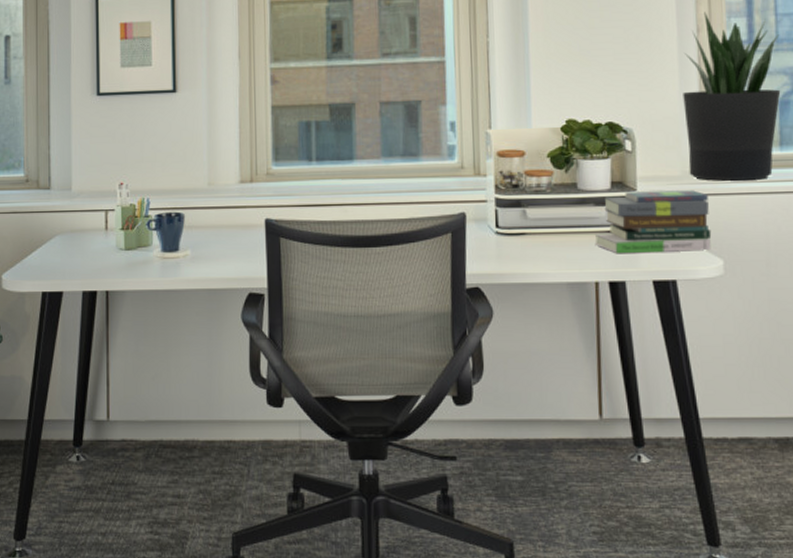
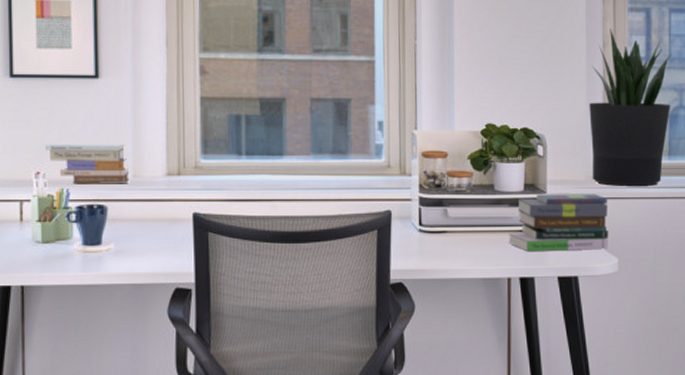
books: none [128,154,205,194] -> present [46,142,130,184]

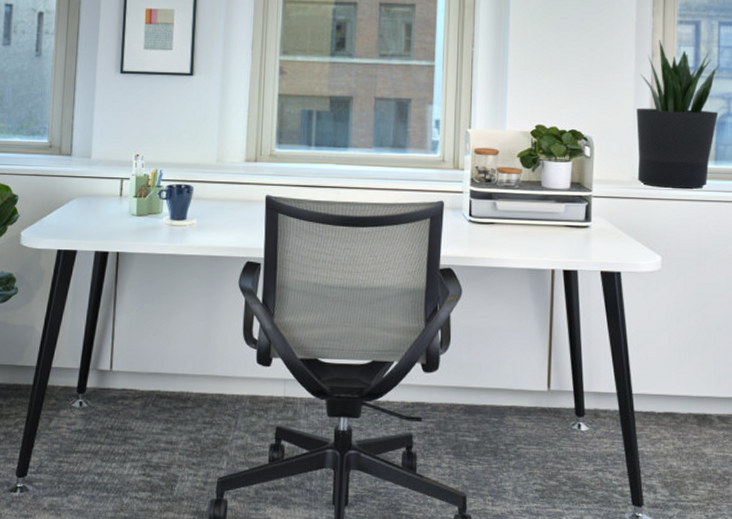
books: present [46,142,130,184] -> none [145,129,214,168]
books: present [508,194,609,252] -> none [553,192,653,248]

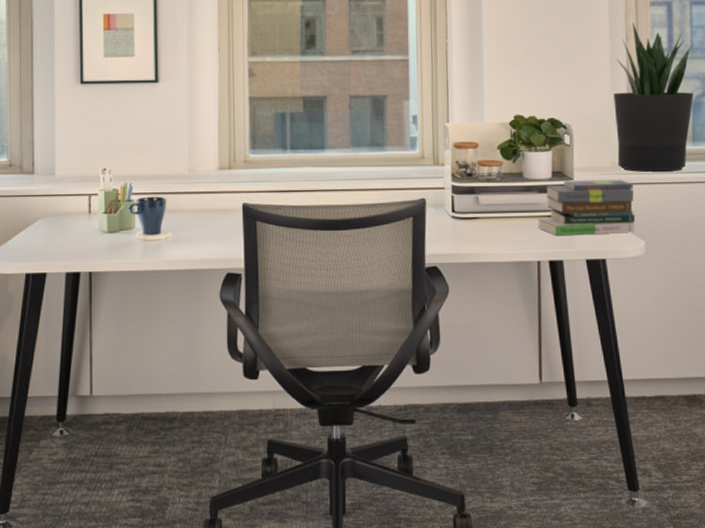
books: none [553,192,653,248] -> present [537,180,636,236]

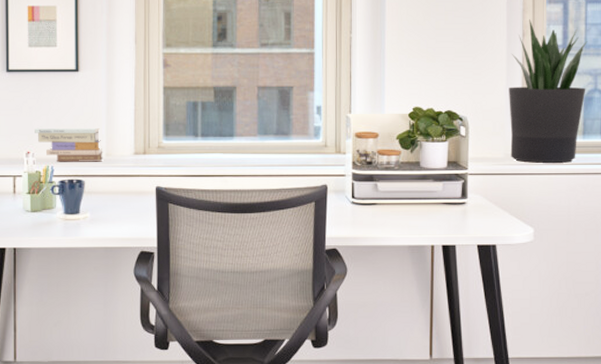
books: none [111,141,186,179] -> present [35,126,103,162]
books: present [537,180,636,236] -> none [432,170,526,222]

